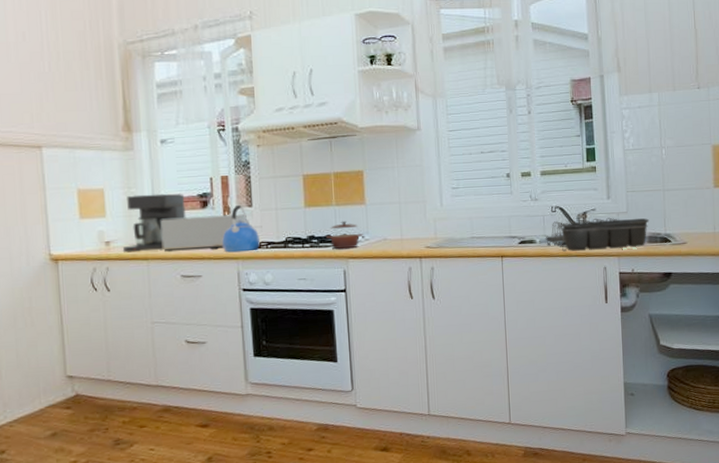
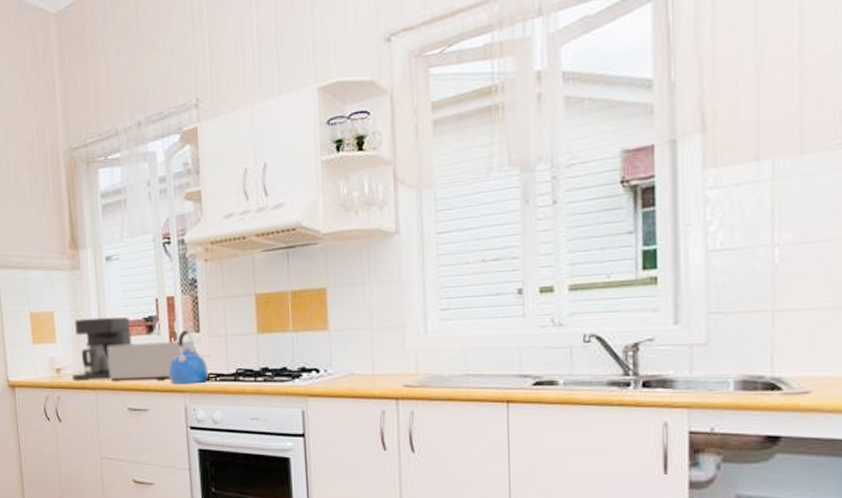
saucepan: present [325,220,363,250] -> none [281,350,326,385]
dish rack: present [545,217,650,253] -> none [572,351,746,400]

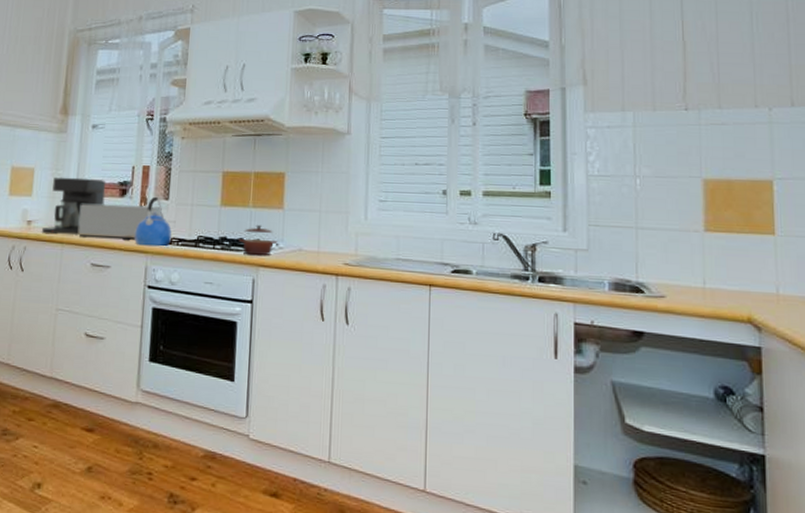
saucepan: none [281,350,326,385] -> present [238,224,278,256]

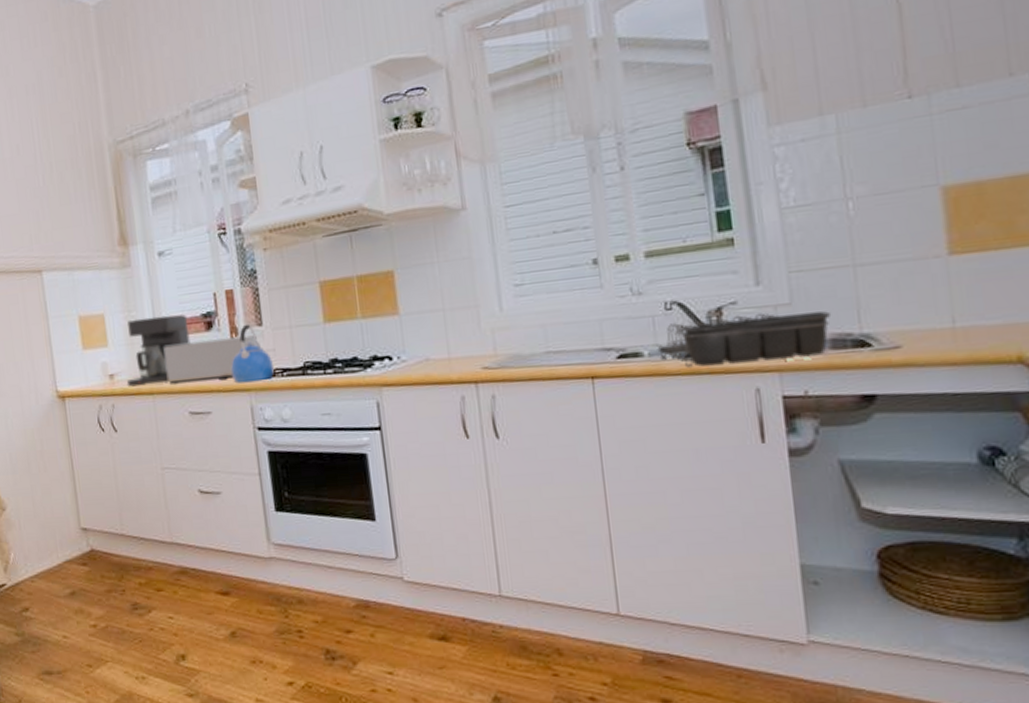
saucepan: present [238,224,278,256] -> none [351,337,399,375]
dish rack: none [483,251,617,295] -> present [656,311,832,369]

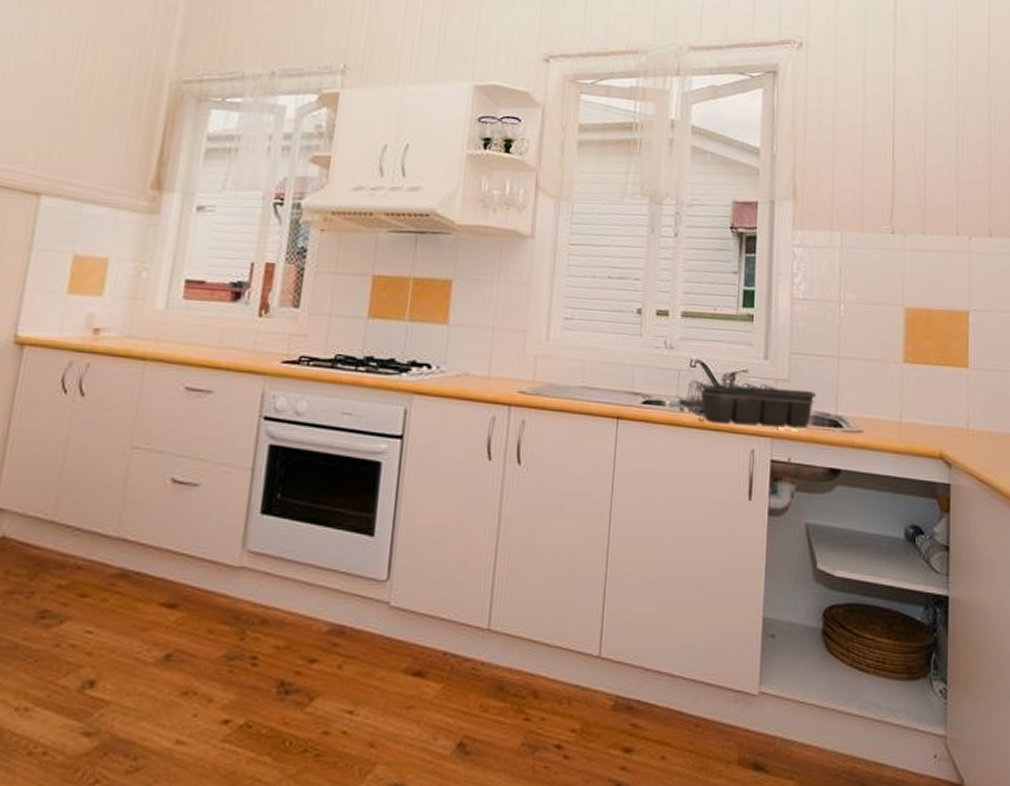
coffee maker: present [126,314,190,387] -> none [114,271,213,350]
toaster: present [163,335,258,385] -> none [169,308,289,358]
kettle: present [231,325,275,384] -> none [249,304,301,367]

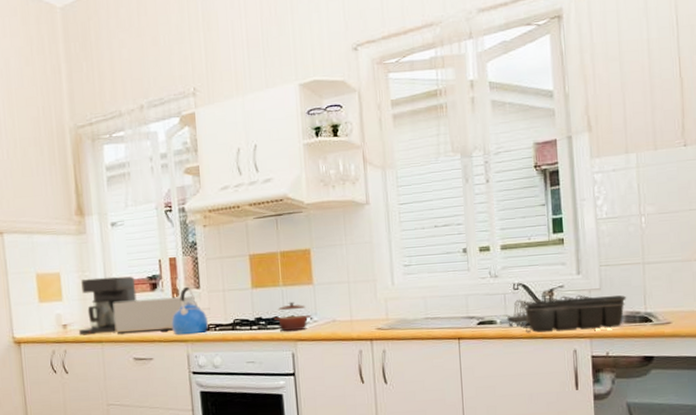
coffee maker: none [114,271,213,350] -> present [78,276,137,336]
toaster: none [169,308,289,358] -> present [113,296,195,335]
kettle: none [249,304,301,367] -> present [172,287,209,335]
saucepan: none [388,342,439,381] -> present [273,301,312,332]

